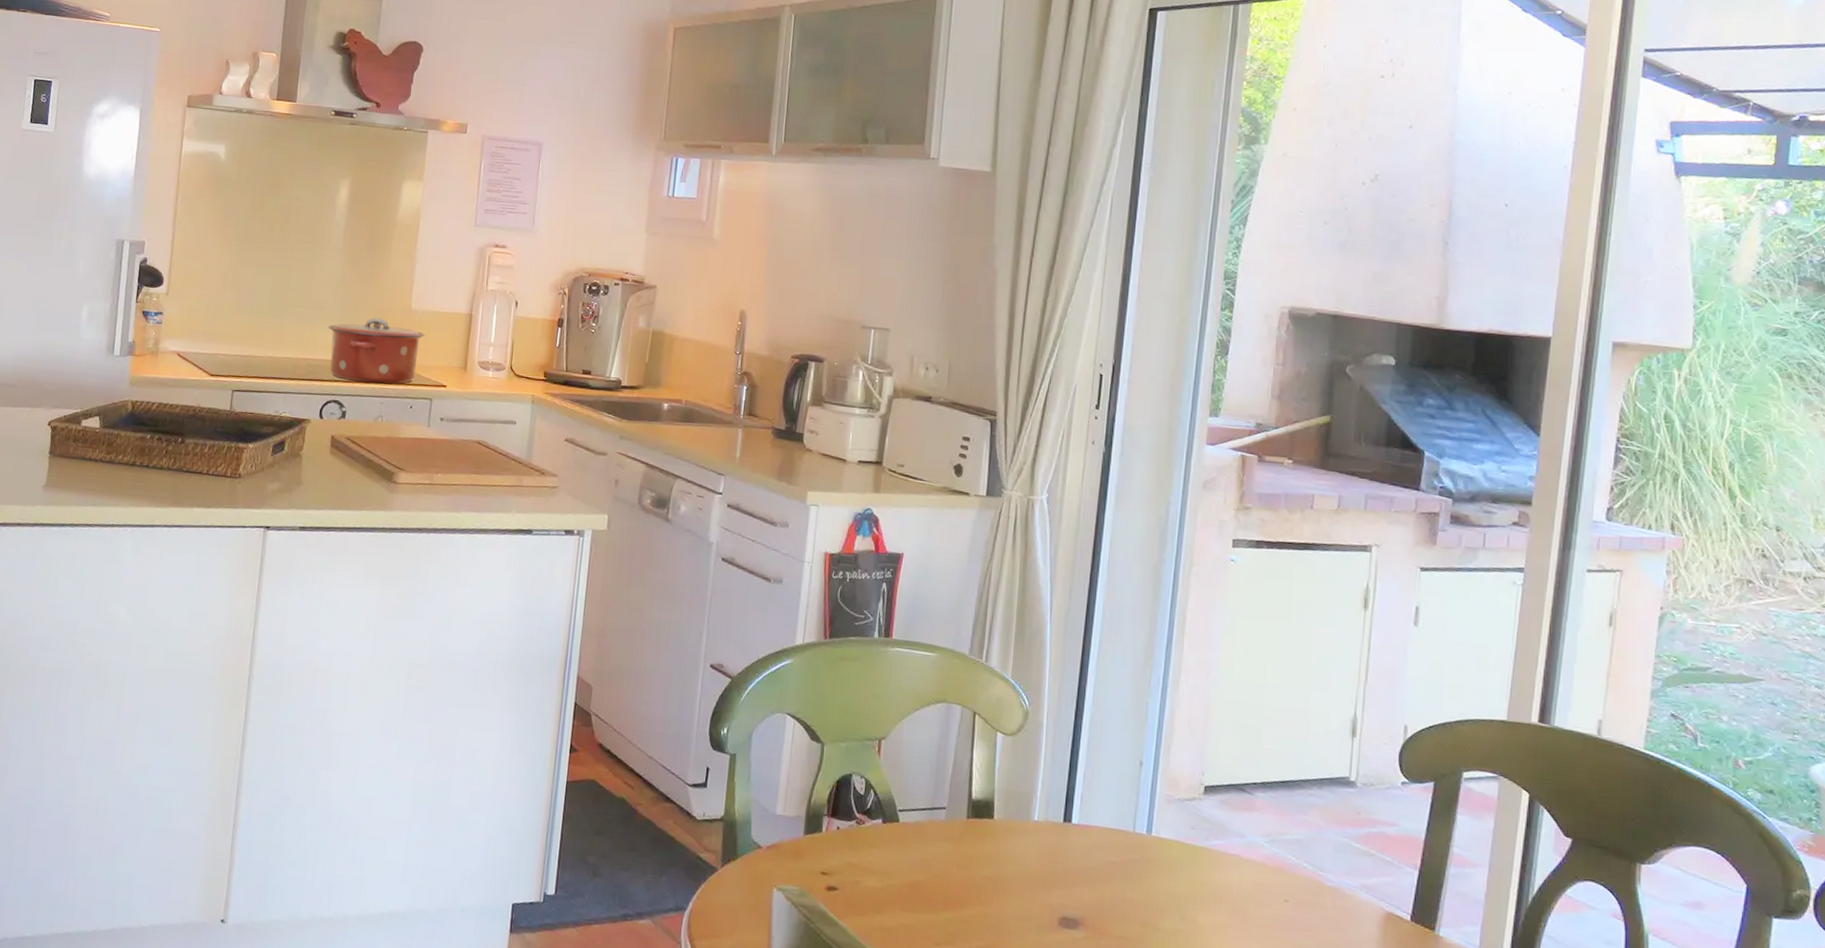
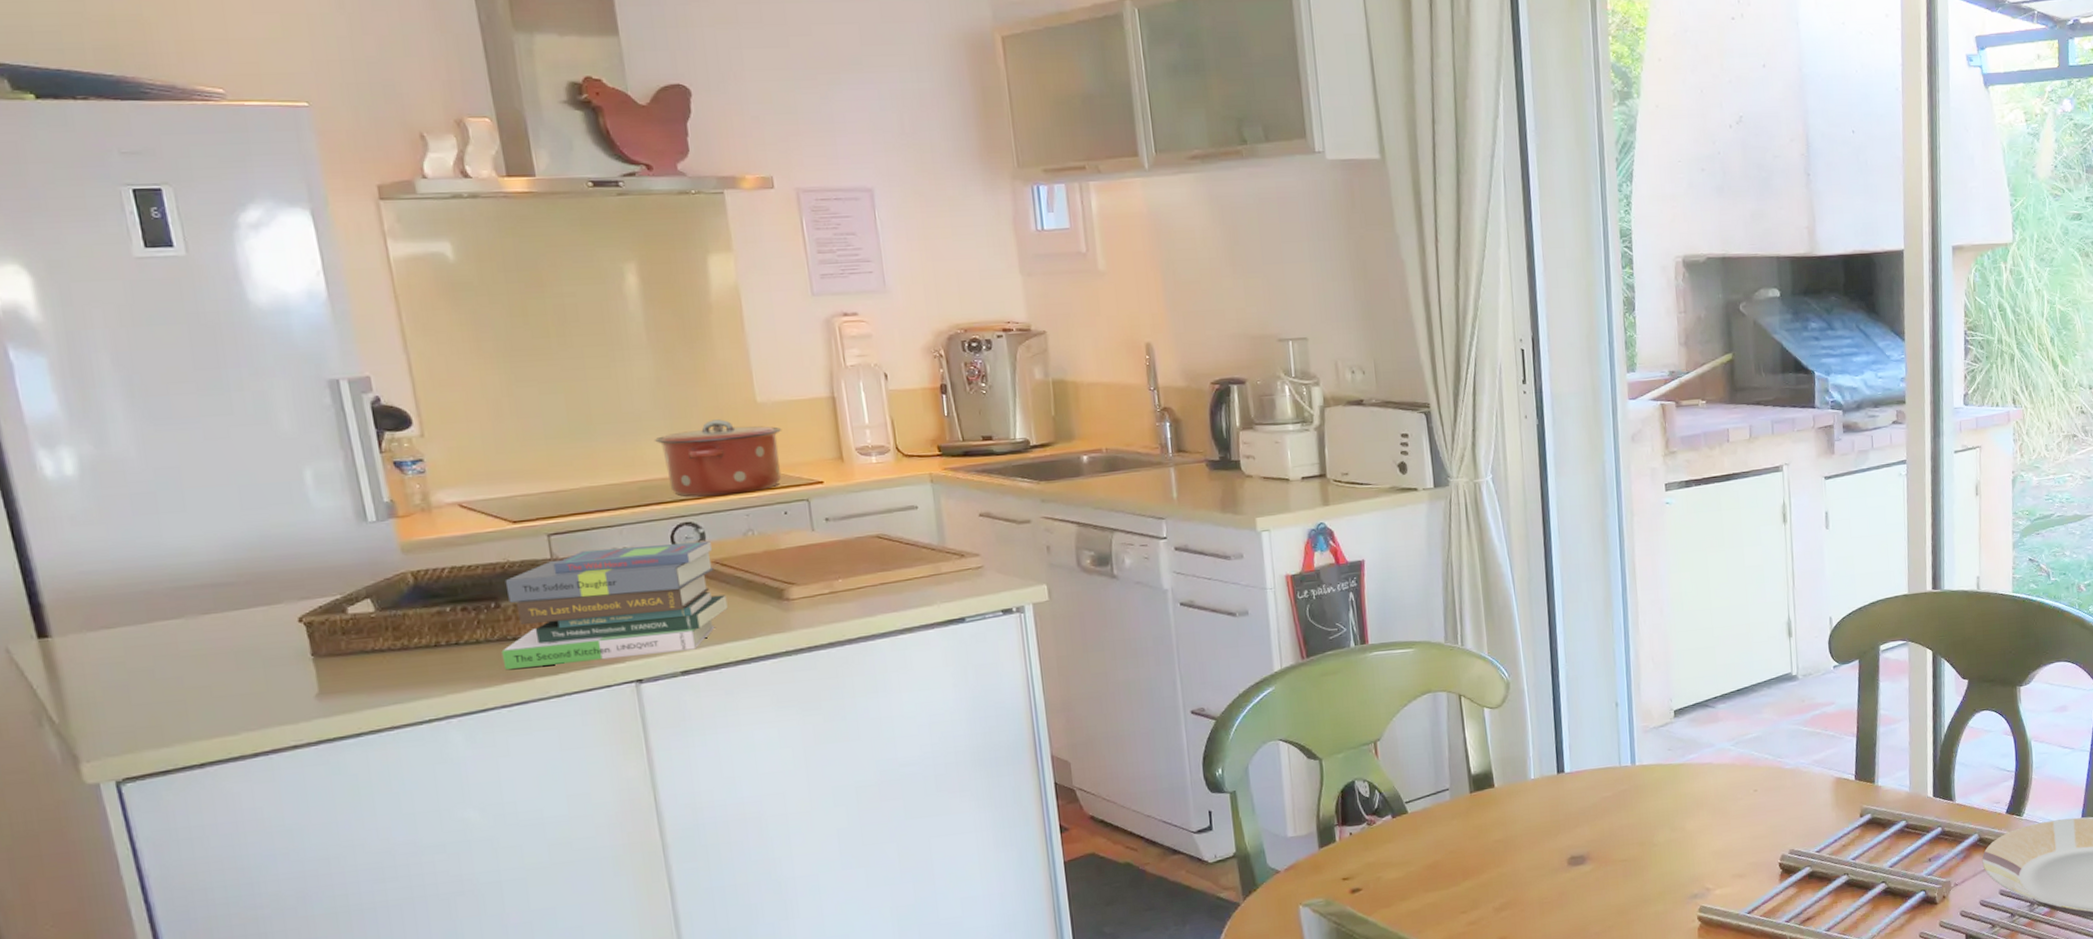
books: none [175,408,349,510] -> present [501,541,728,671]

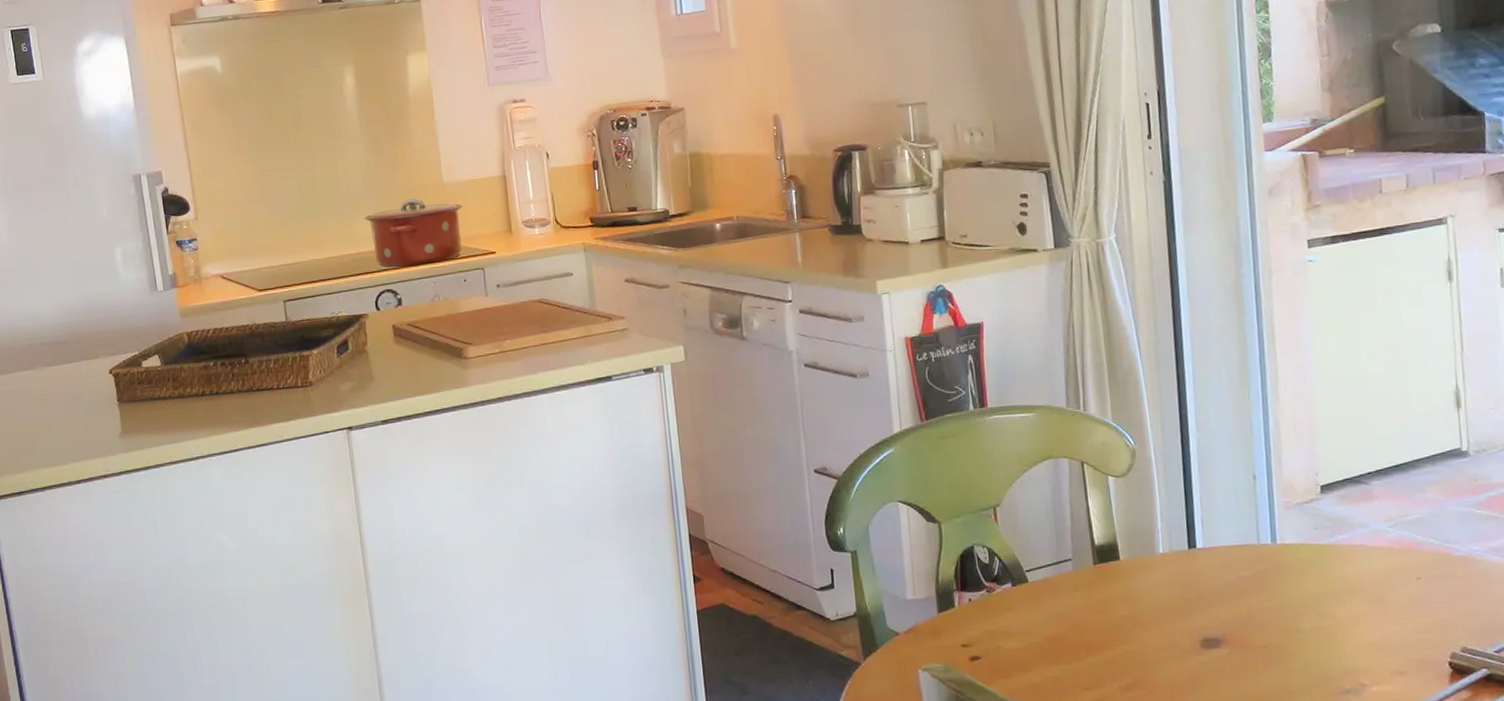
books: present [501,541,728,671] -> none [249,306,418,417]

